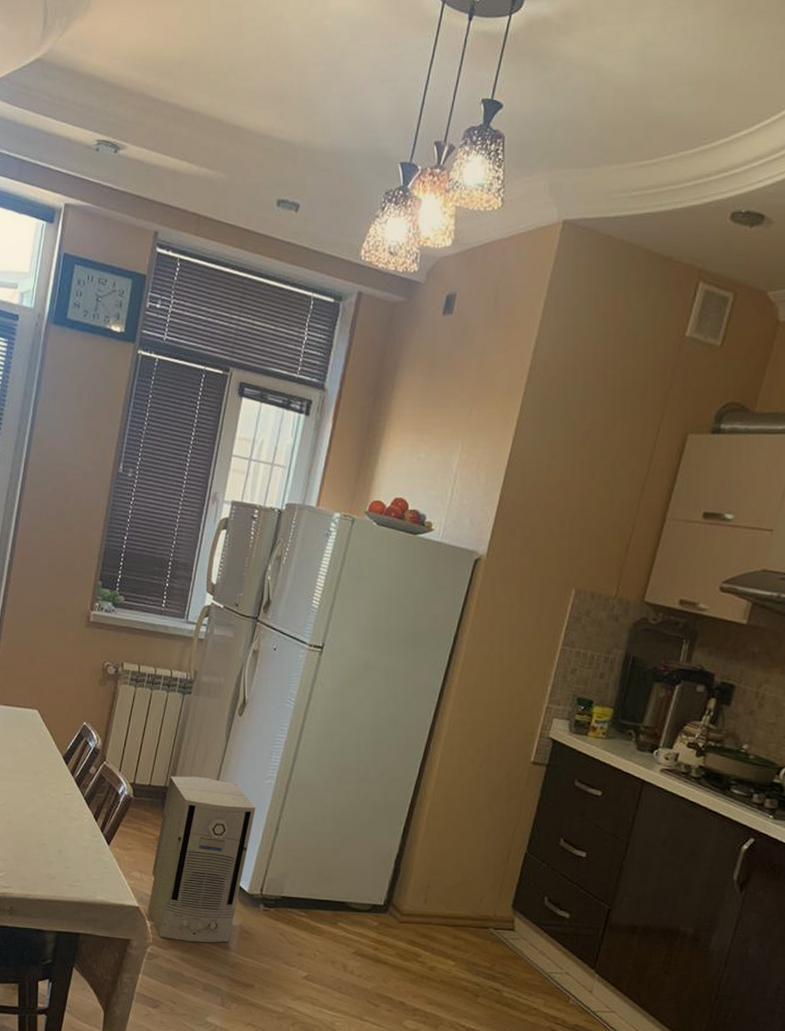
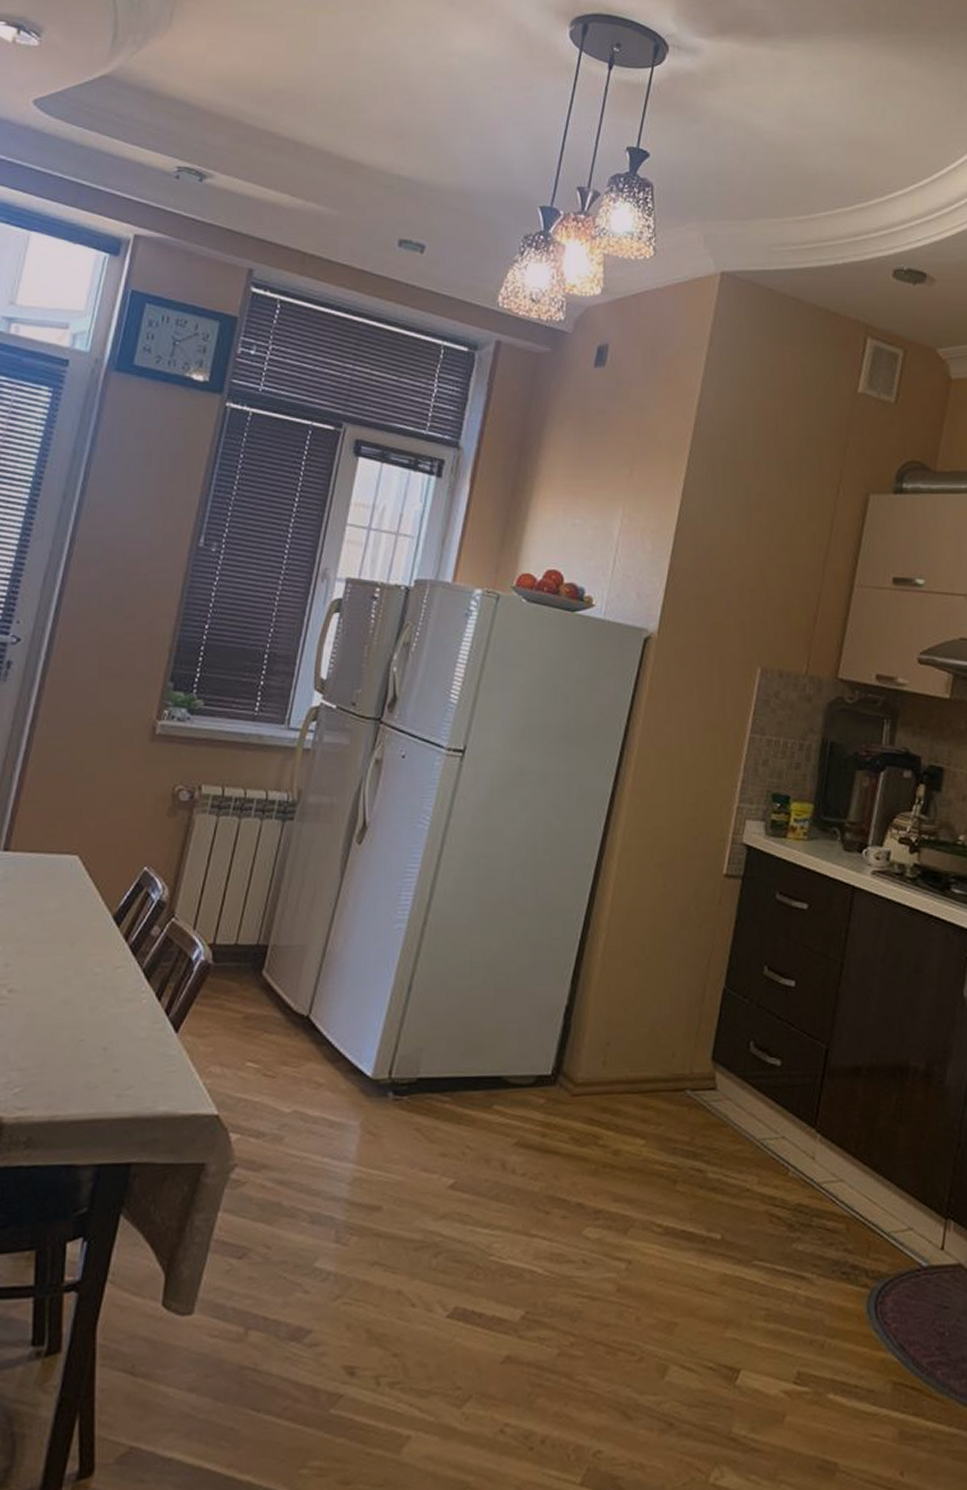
air purifier: present [148,776,256,943] -> none [232,927,381,1157]

